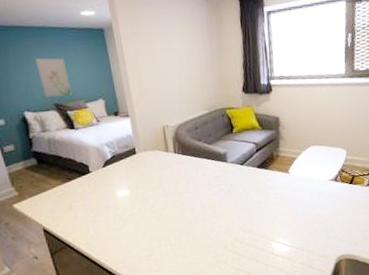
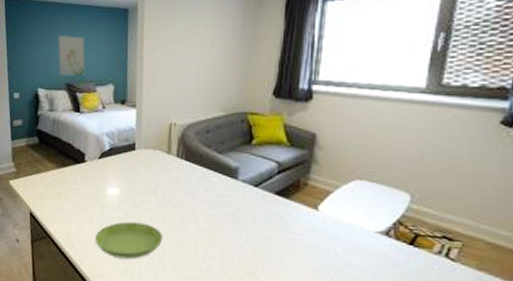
saucer: none [114,213,176,248] -> present [95,221,163,259]

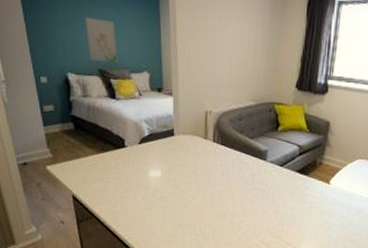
saucer: present [95,221,163,259] -> none [141,199,204,232]

